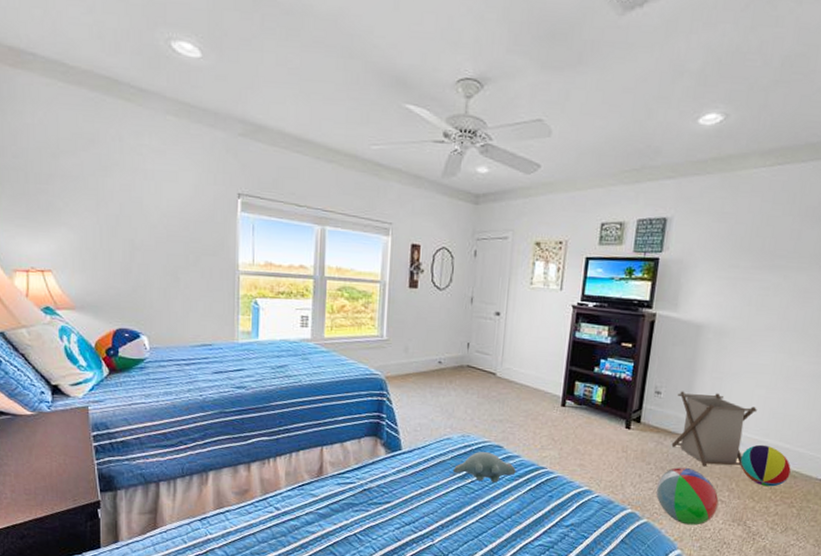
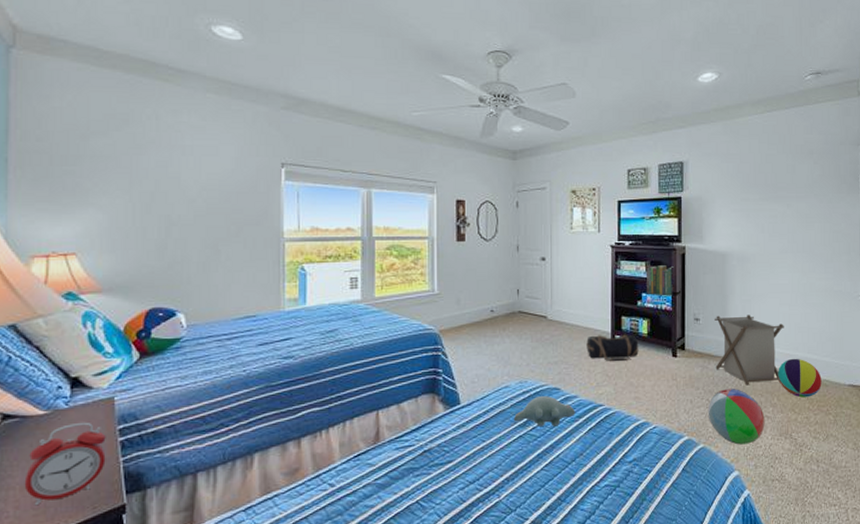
alarm clock: none [17,425,83,492] -> present [24,422,106,506]
duffel bag: none [534,397,591,427] -> present [586,334,639,361]
books: none [606,331,645,366] -> present [647,265,682,296]

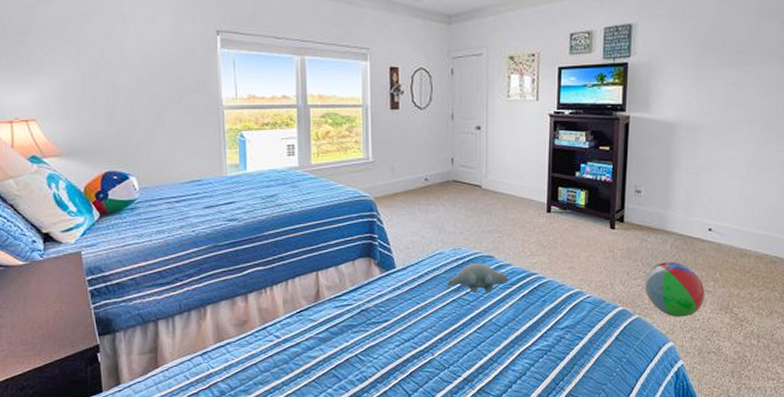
alarm clock: present [24,422,106,506] -> none [13,272,79,342]
duffel bag: present [586,334,639,361] -> none [521,205,575,231]
books: present [647,265,682,296] -> none [586,135,623,167]
laundry basket: present [715,314,784,386] -> none [655,187,733,260]
beach ball: present [778,358,822,398] -> none [722,233,770,273]

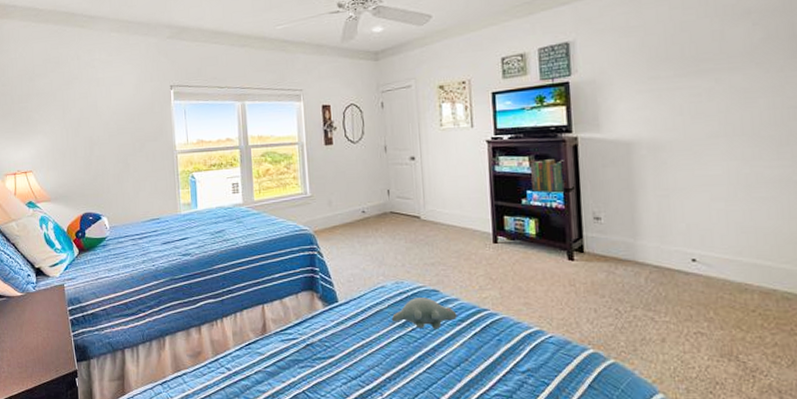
books: none [586,135,623,167] -> present [530,159,576,193]
beach ball: present [644,261,705,317] -> none [617,297,698,364]

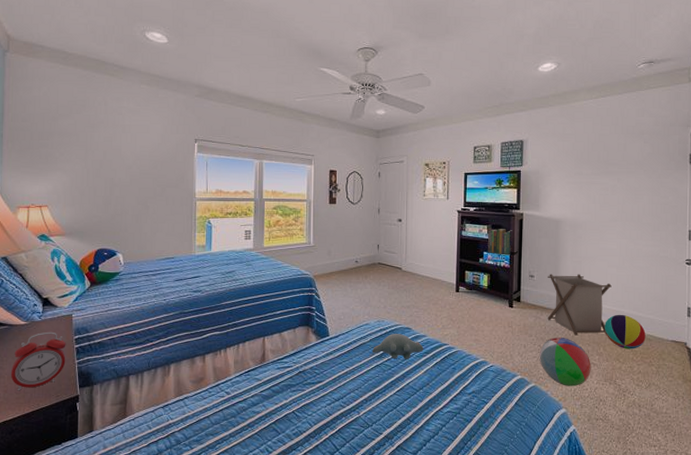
alarm clock: none [12,303,62,365] -> present [10,331,66,391]
beach ball: none [617,297,698,364] -> present [539,336,591,386]
laundry basket: none [621,212,720,295] -> present [547,274,612,336]
beach ball: none [713,264,781,313] -> present [605,314,646,349]

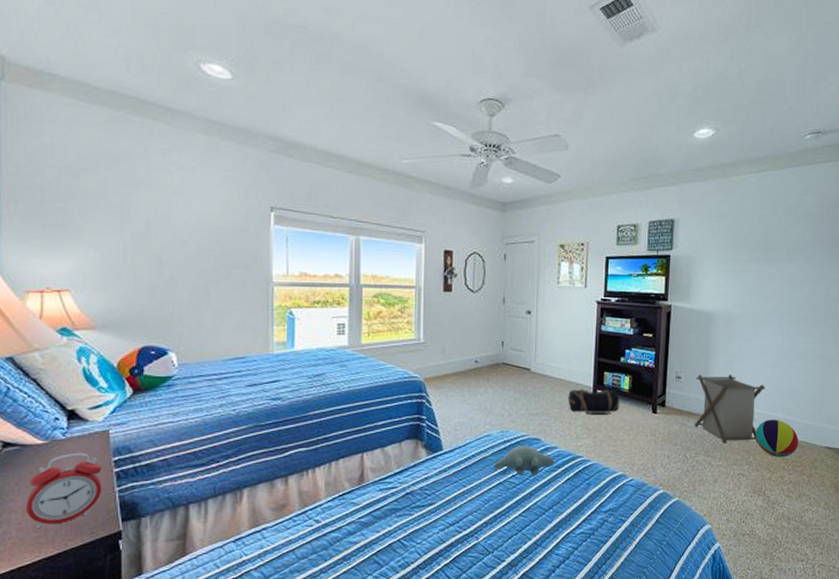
duffel bag: none [434,285,480,308] -> present [568,389,620,415]
books: present [488,229,519,255] -> none [630,323,665,354]
beach ball: present [539,336,591,386] -> none [683,445,740,500]

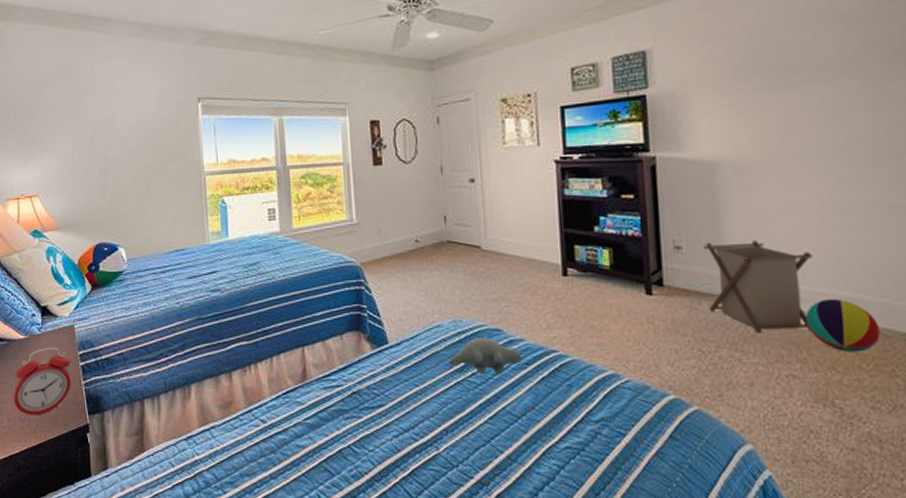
duffel bag: present [568,389,620,415] -> none [531,266,600,299]

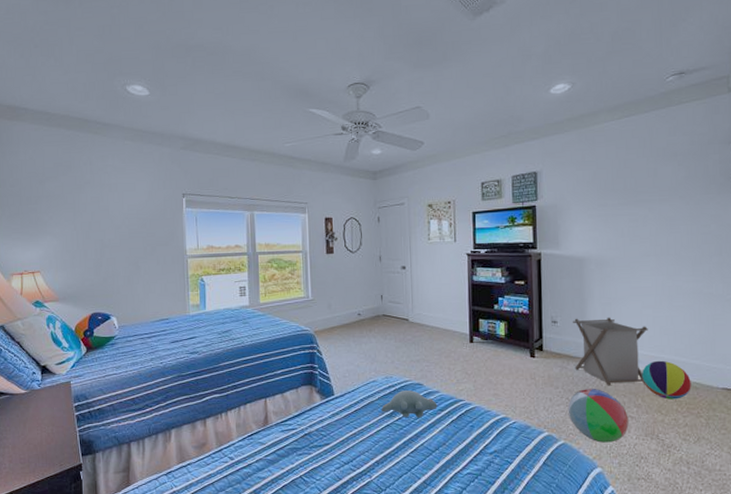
alarm clock: present [13,347,71,419] -> none [14,399,67,461]
beach ball: none [700,335,790,410] -> present [567,388,629,443]

